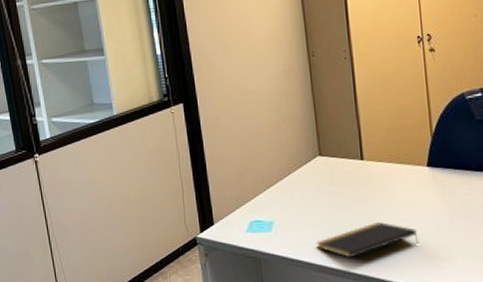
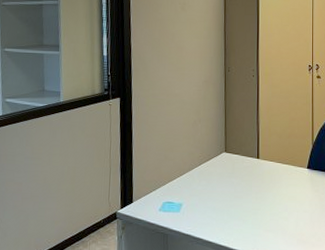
notepad: present [315,222,419,258] -> none [214,211,296,239]

